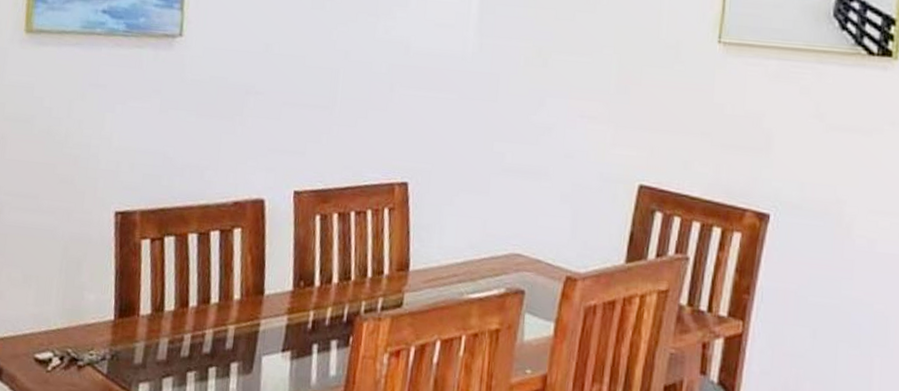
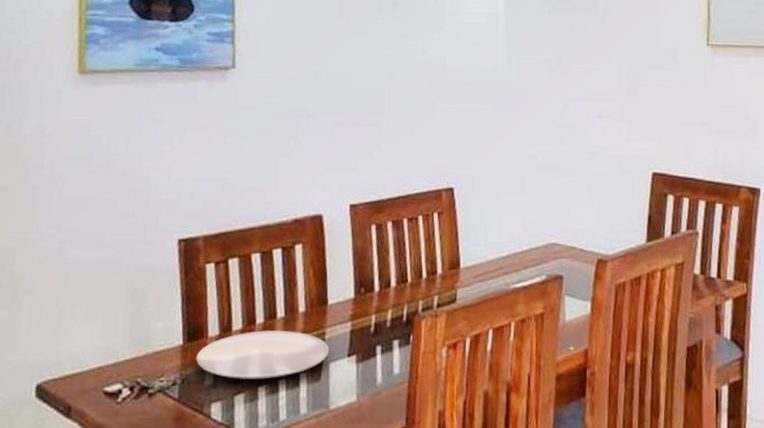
plate: none [126,314,263,365] -> present [196,331,330,379]

